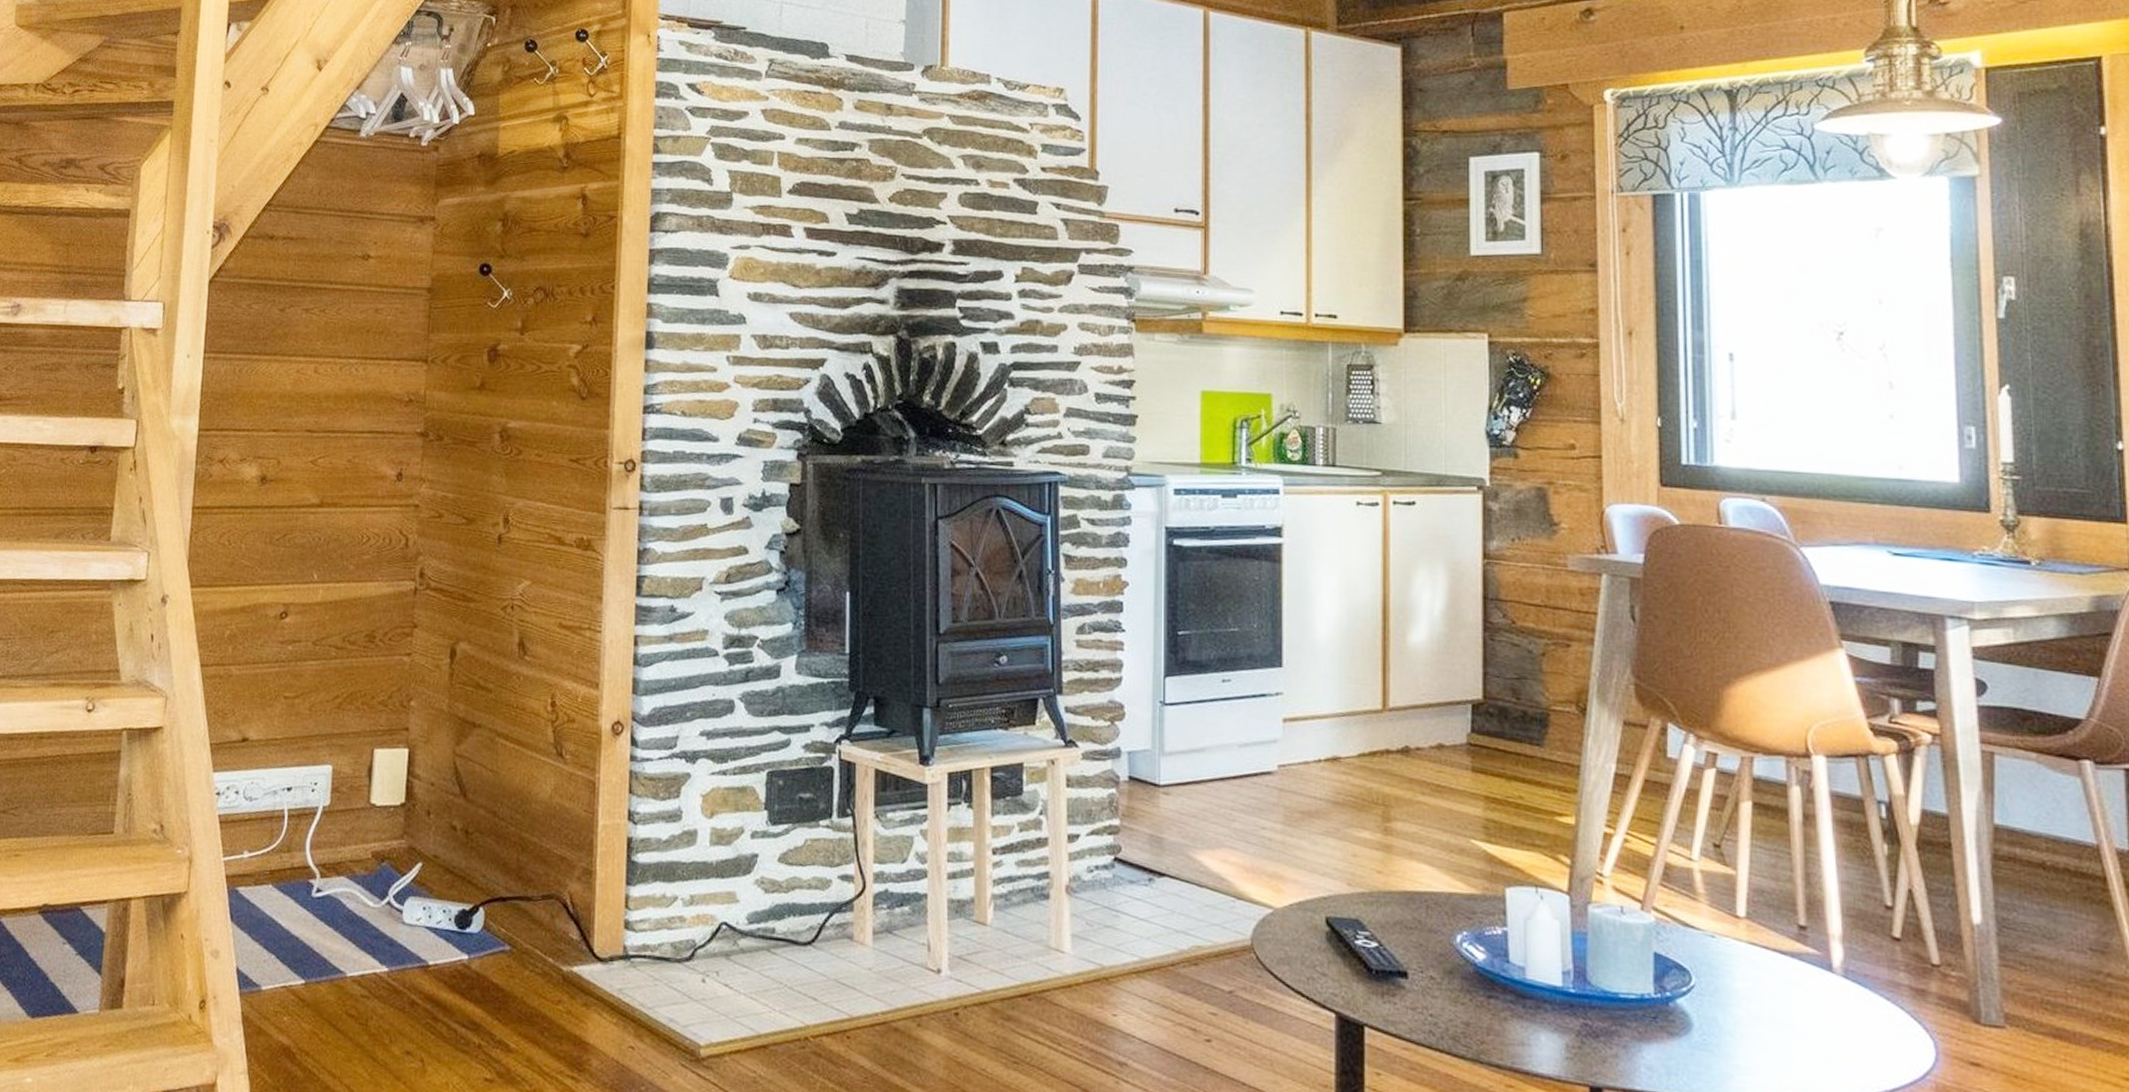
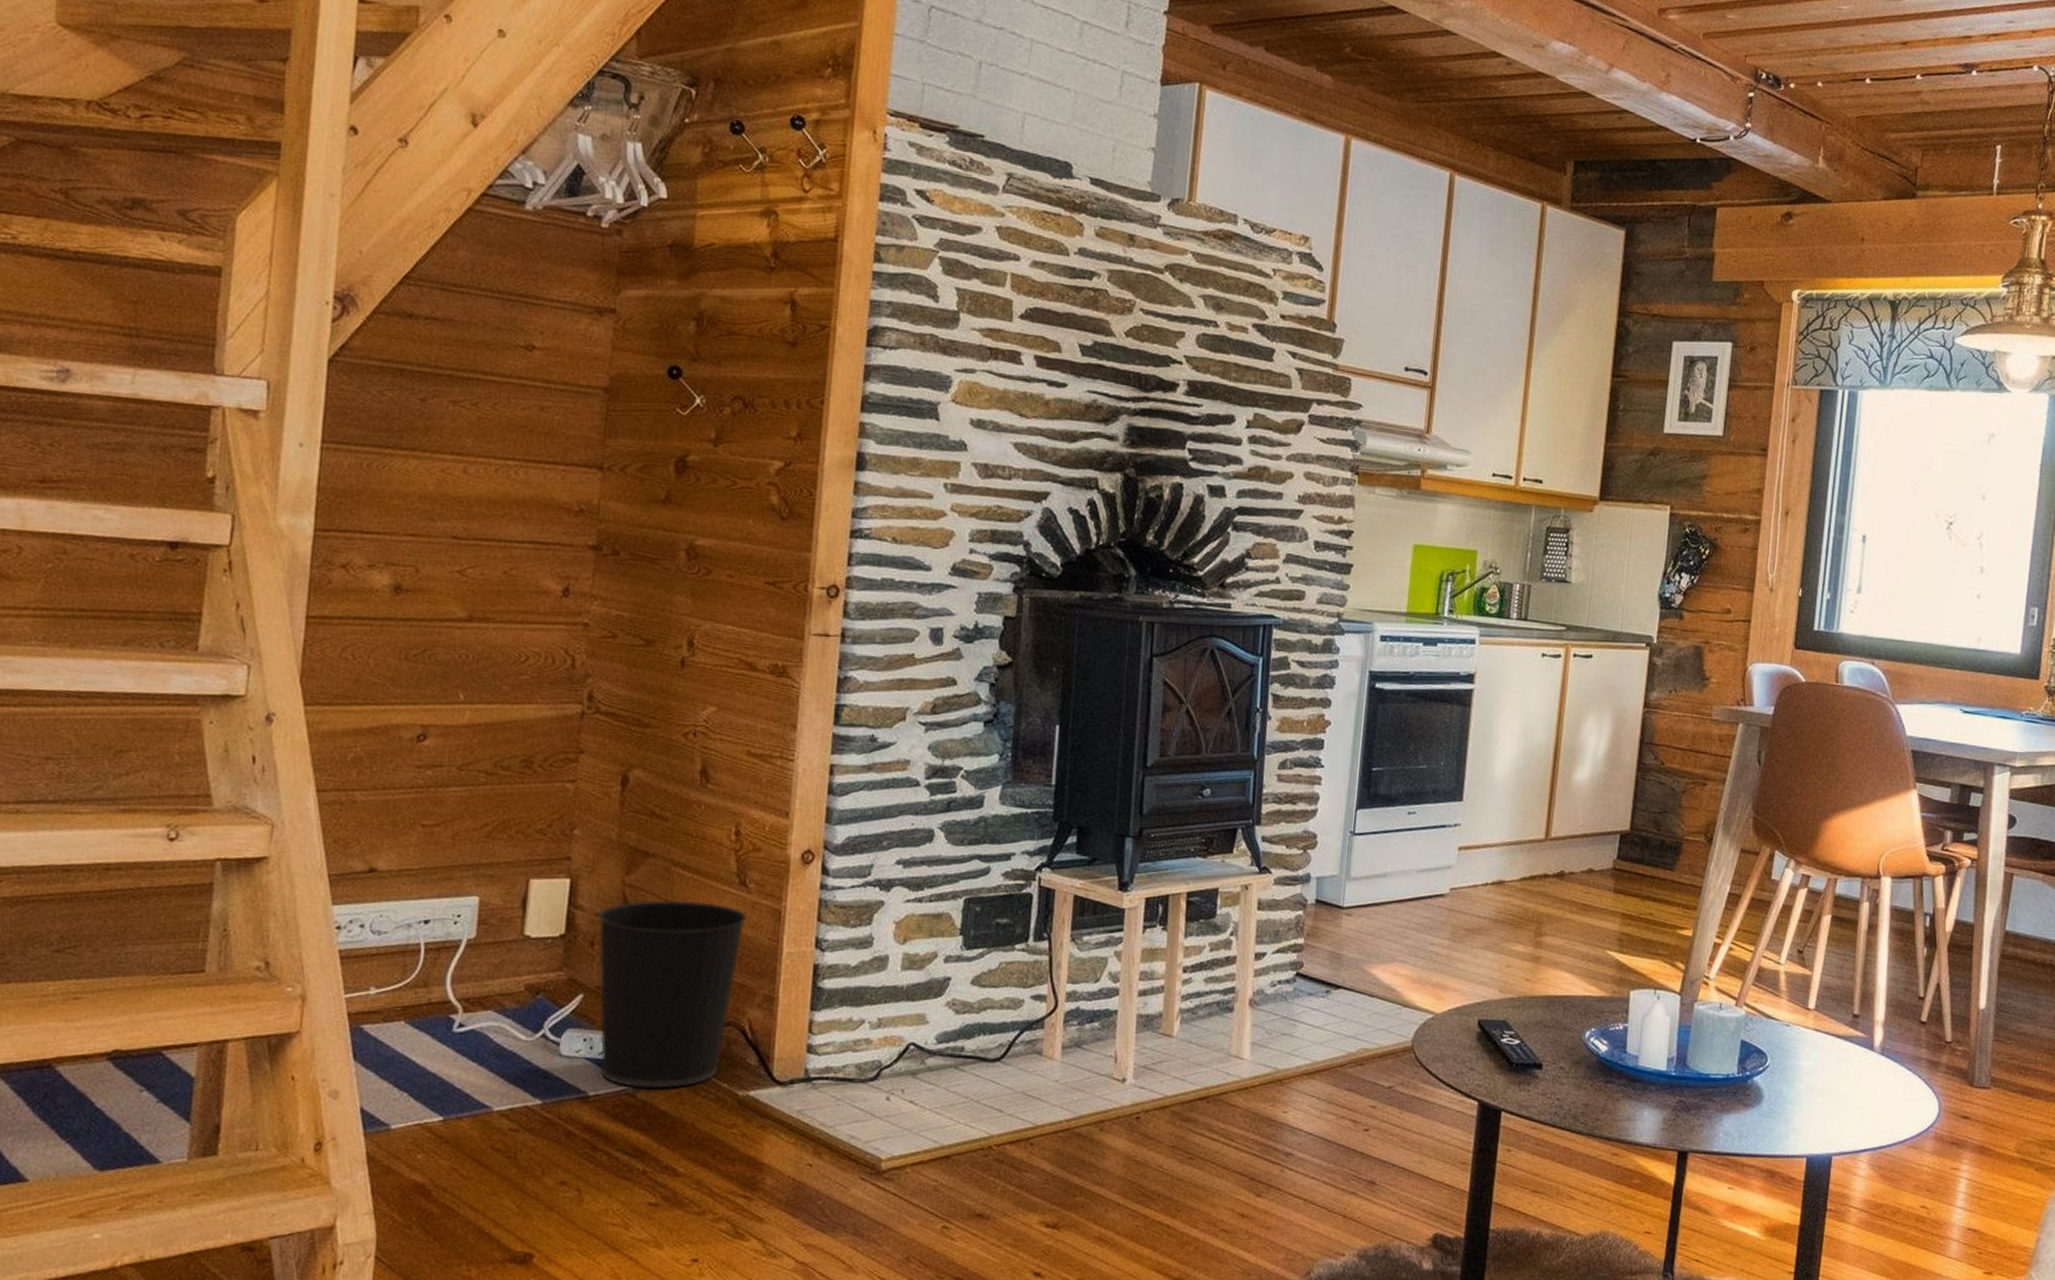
wastebasket: none [432,770,565,960] -> present [597,900,747,1088]

